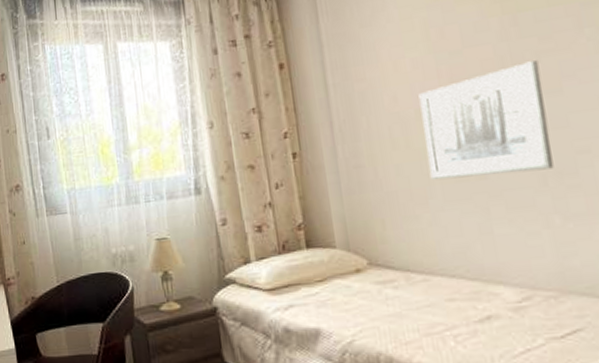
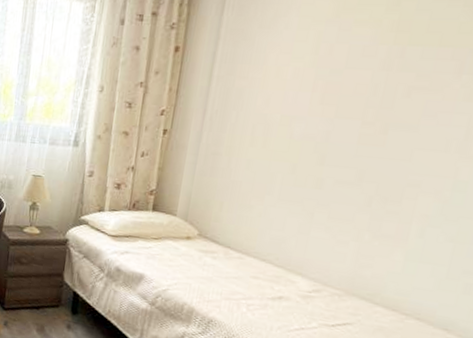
wall art: present [418,60,554,180] -> none [273,94,408,194]

